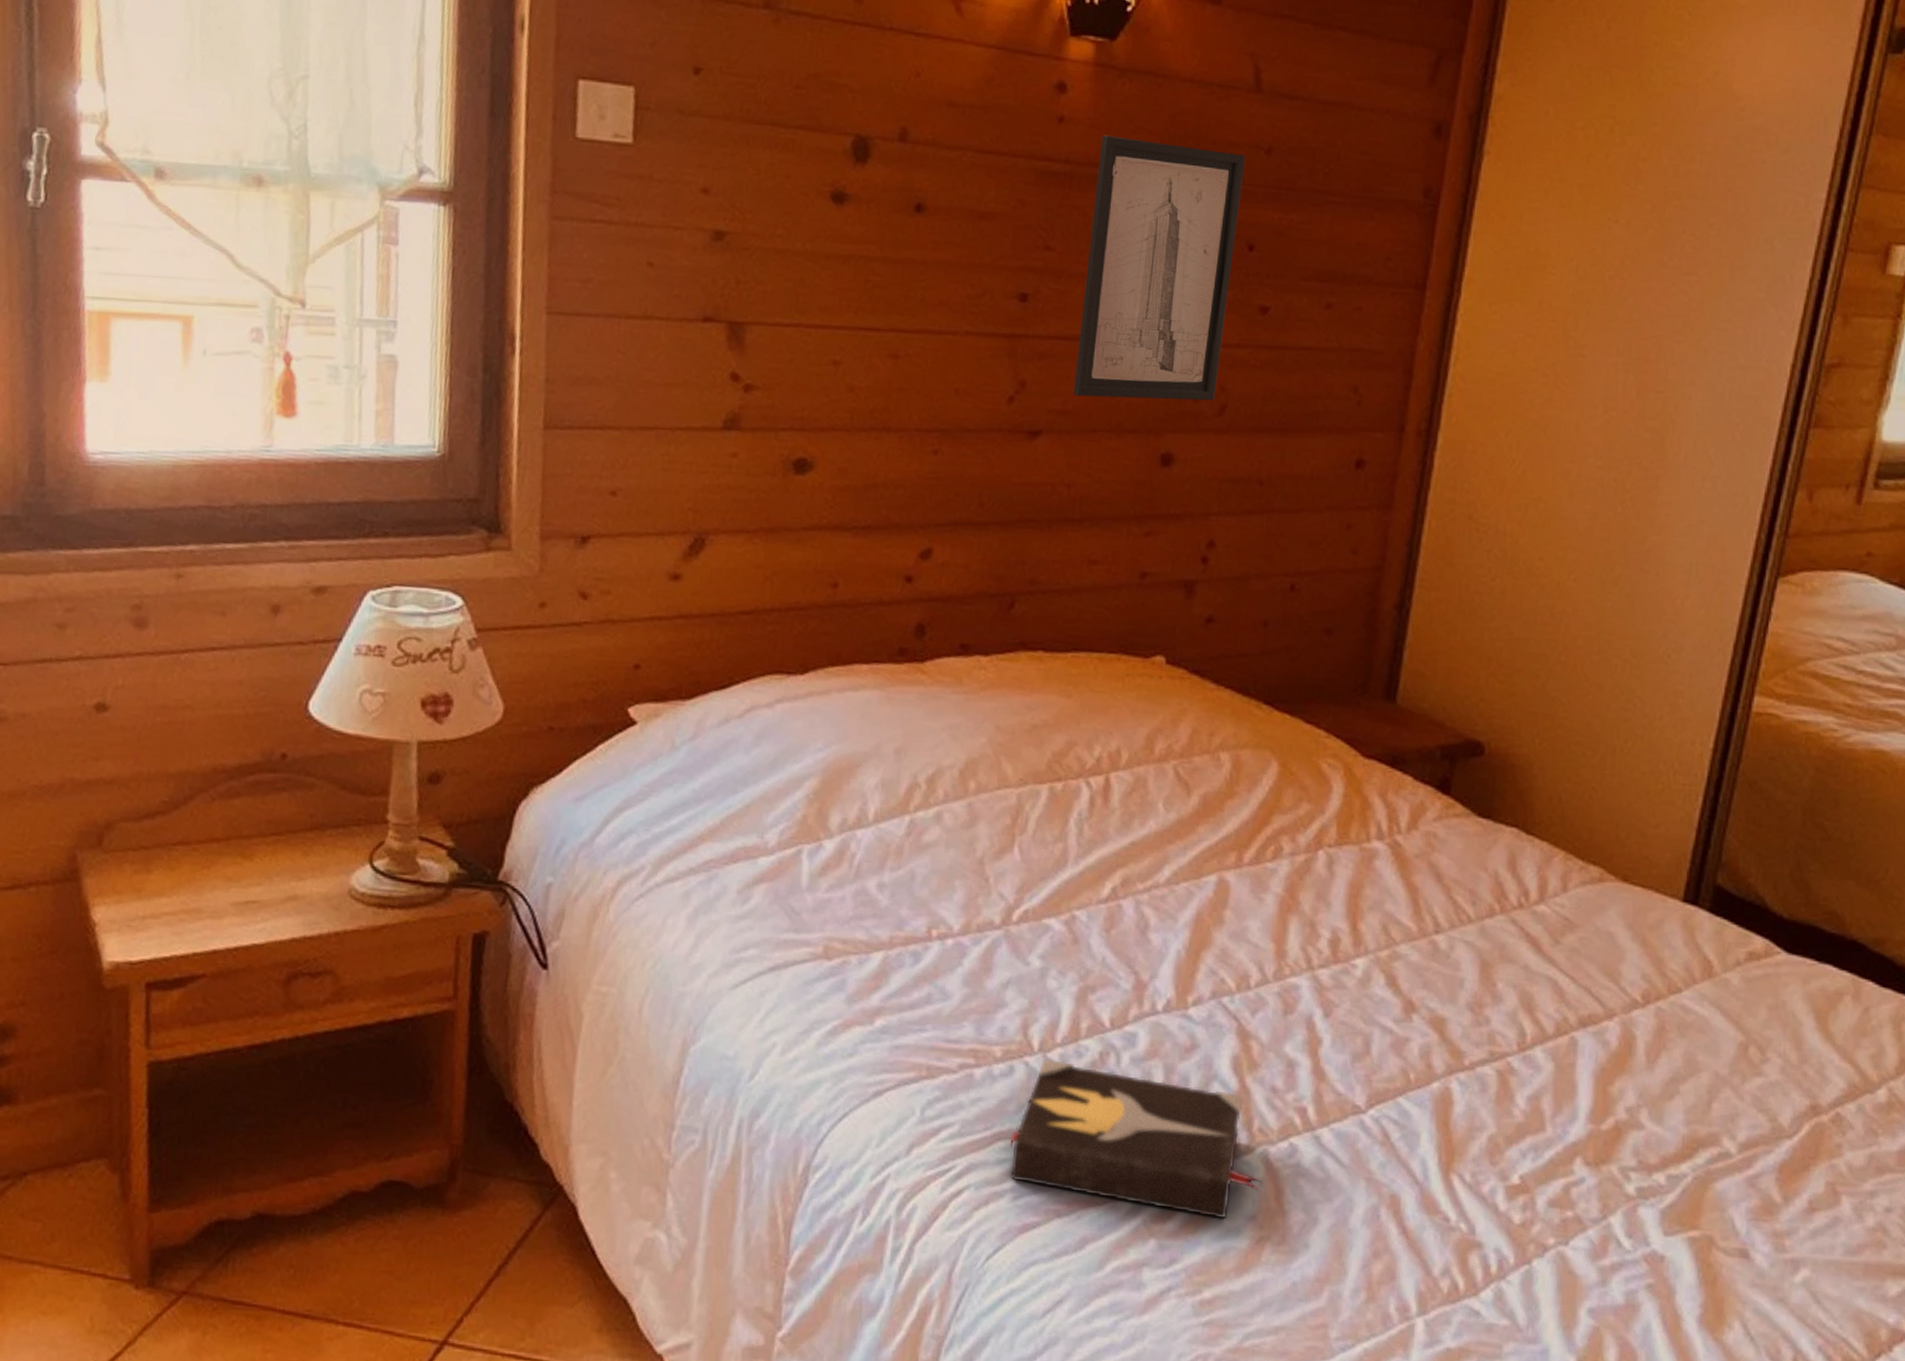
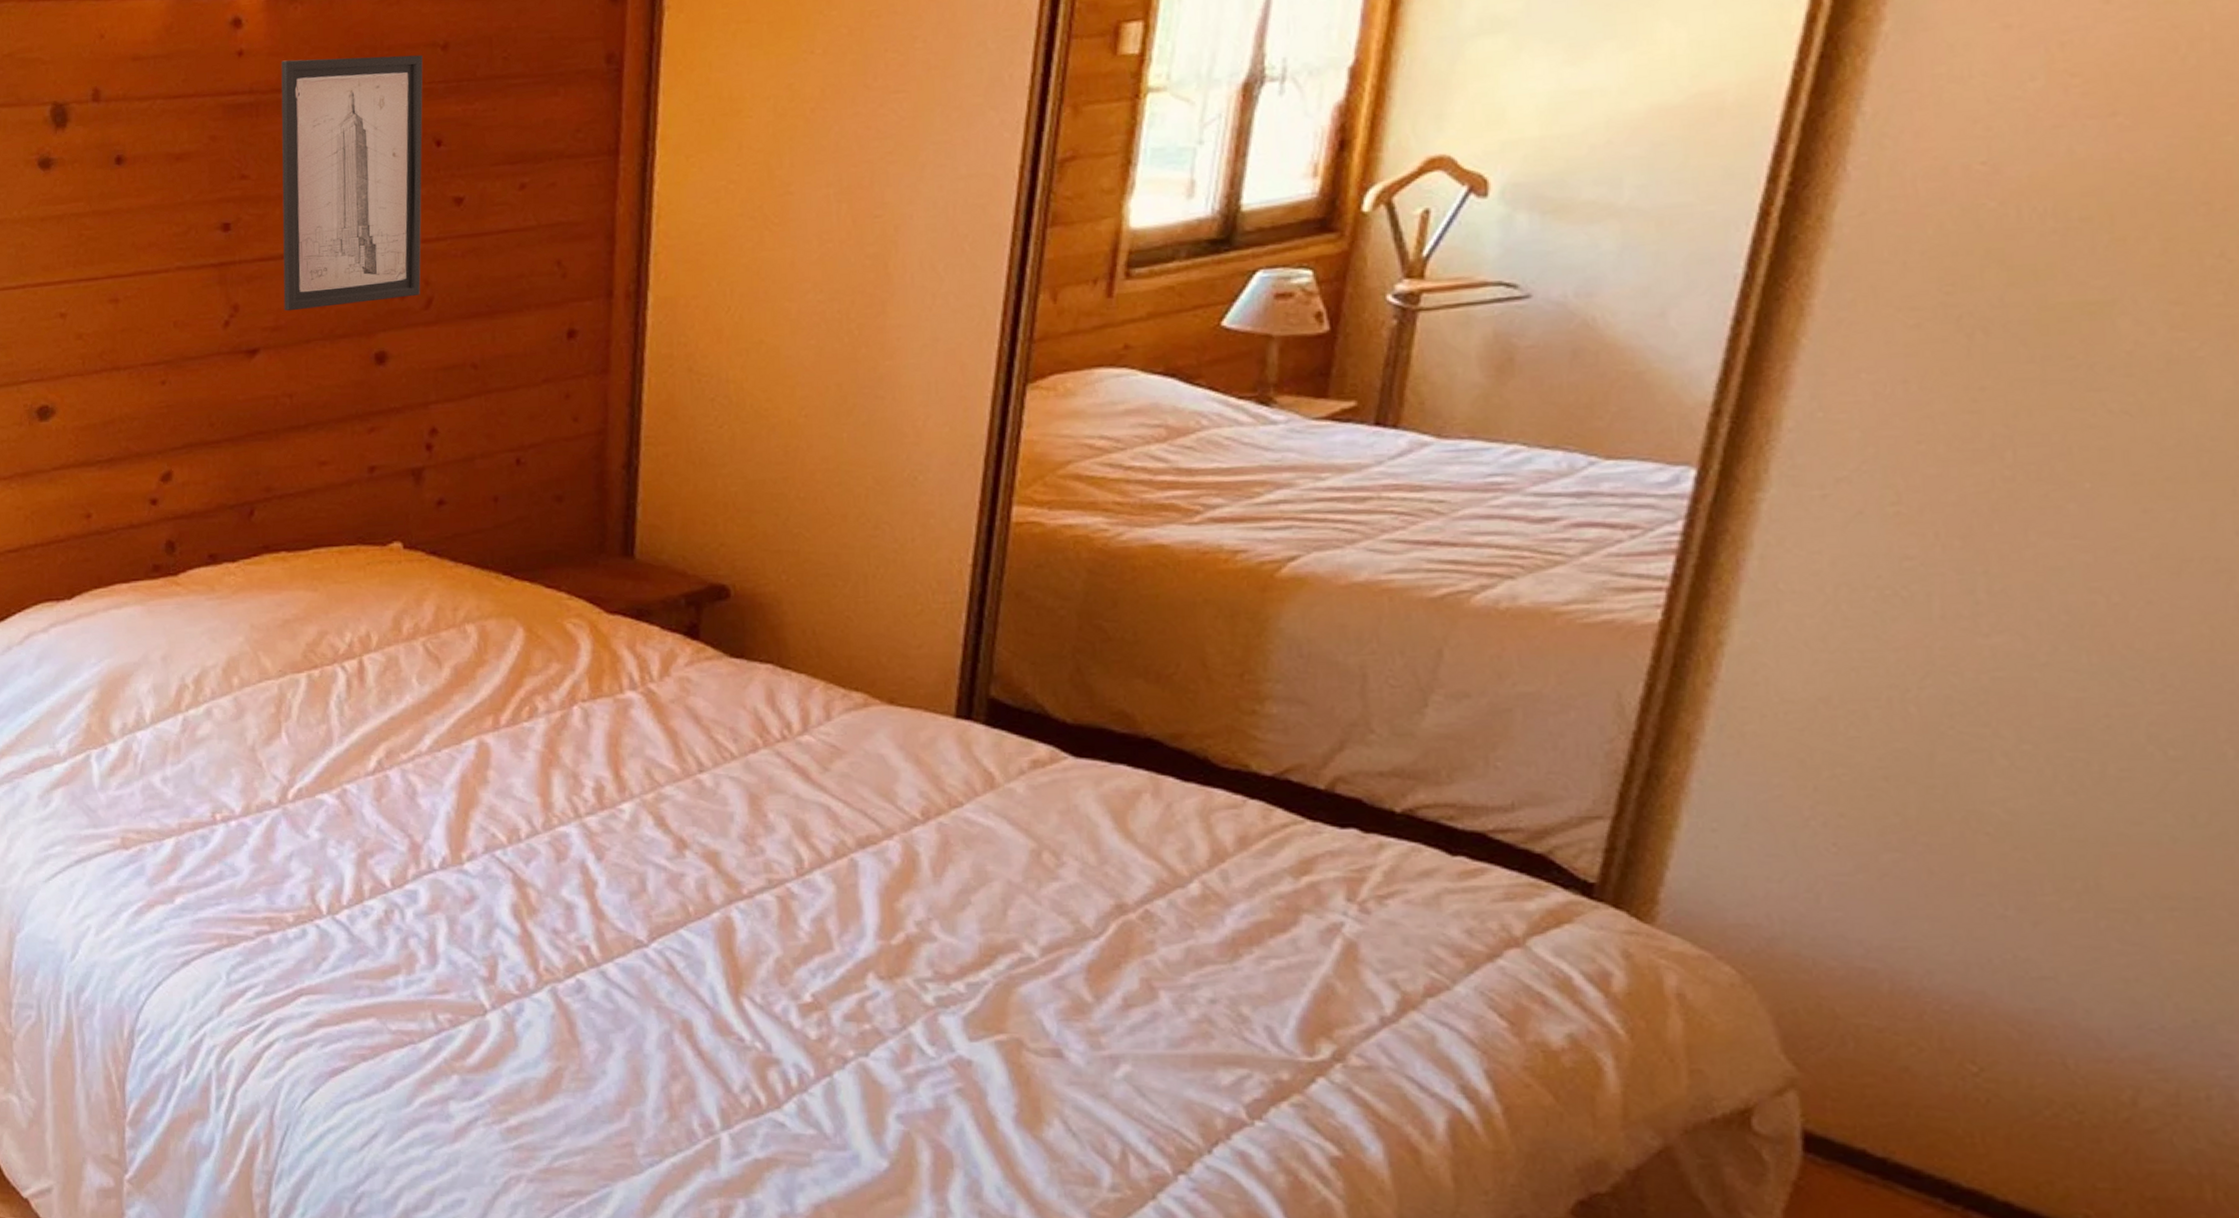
hardback book: present [1009,1058,1261,1219] -> none [310,919,553,1053]

